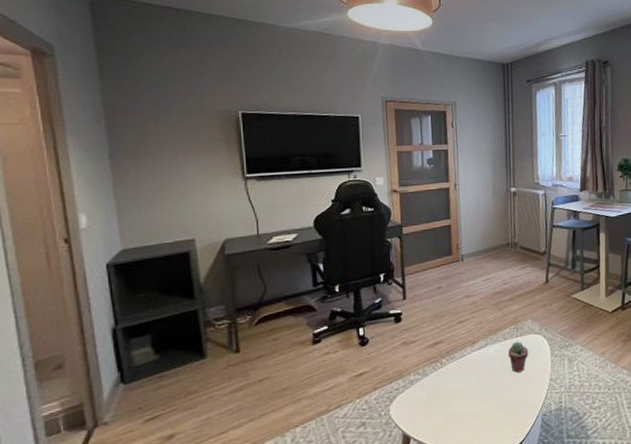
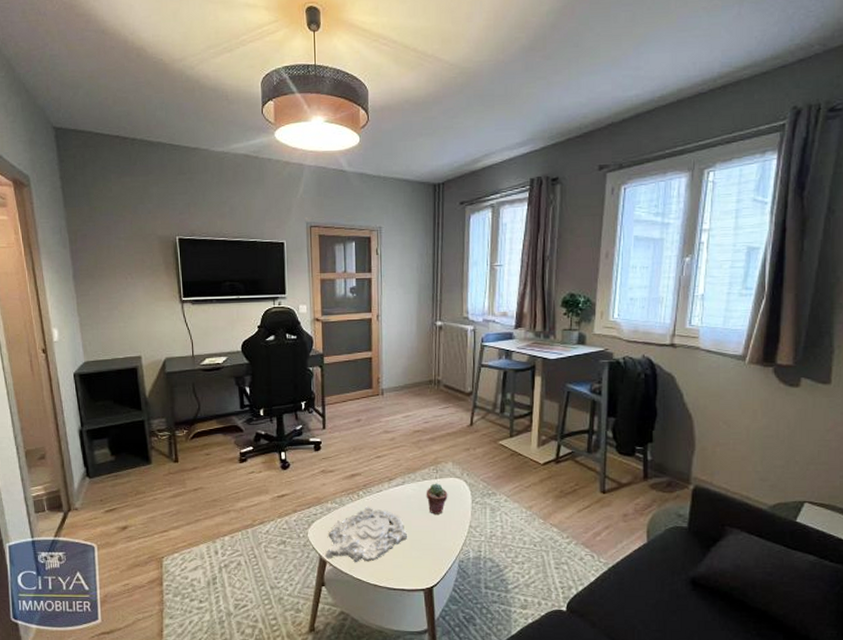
decorative tray: none [409,373,492,435] -> present [325,506,407,562]

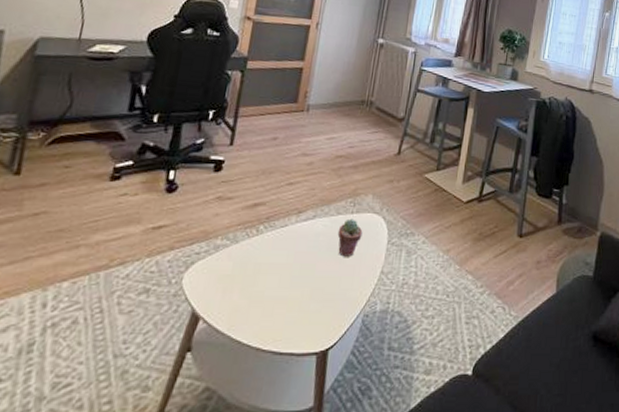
decorative tray: present [325,506,407,562] -> none [199,244,308,317]

